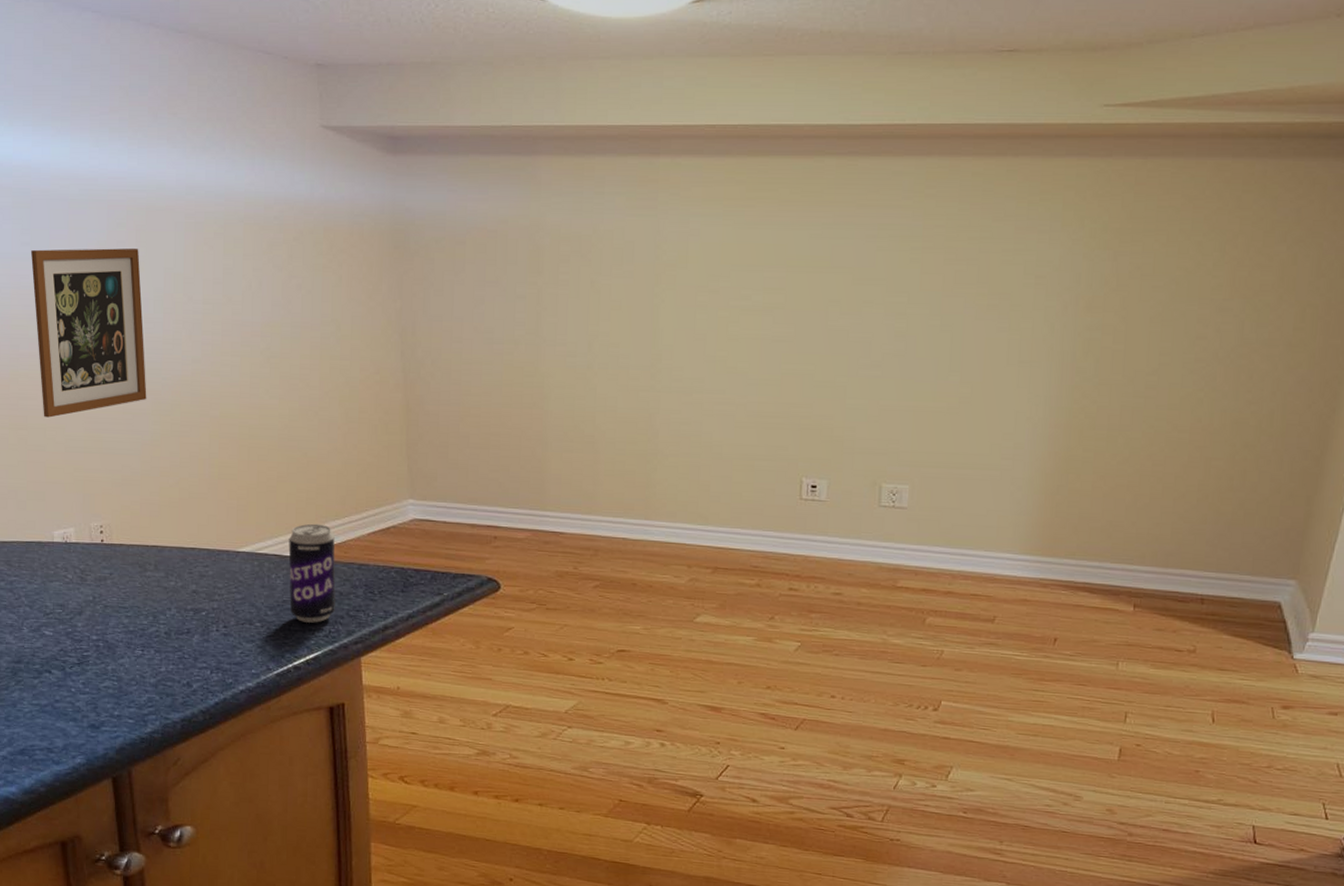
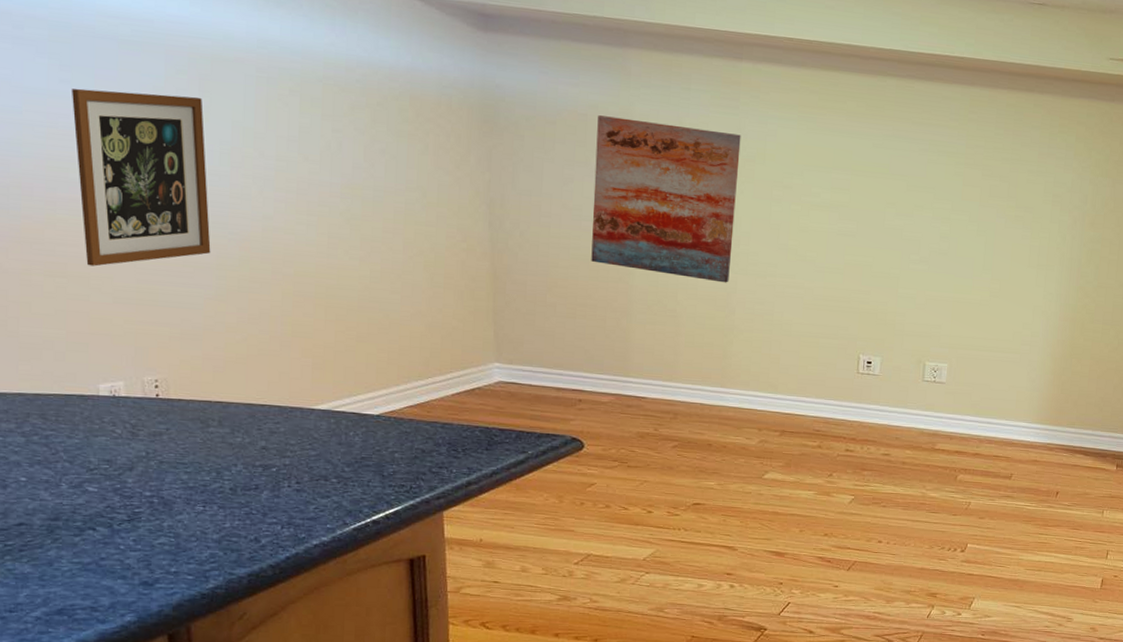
beverage can: present [288,523,336,623] -> none [368,383,418,479]
wall art: none [504,230,661,403] -> present [591,115,741,283]

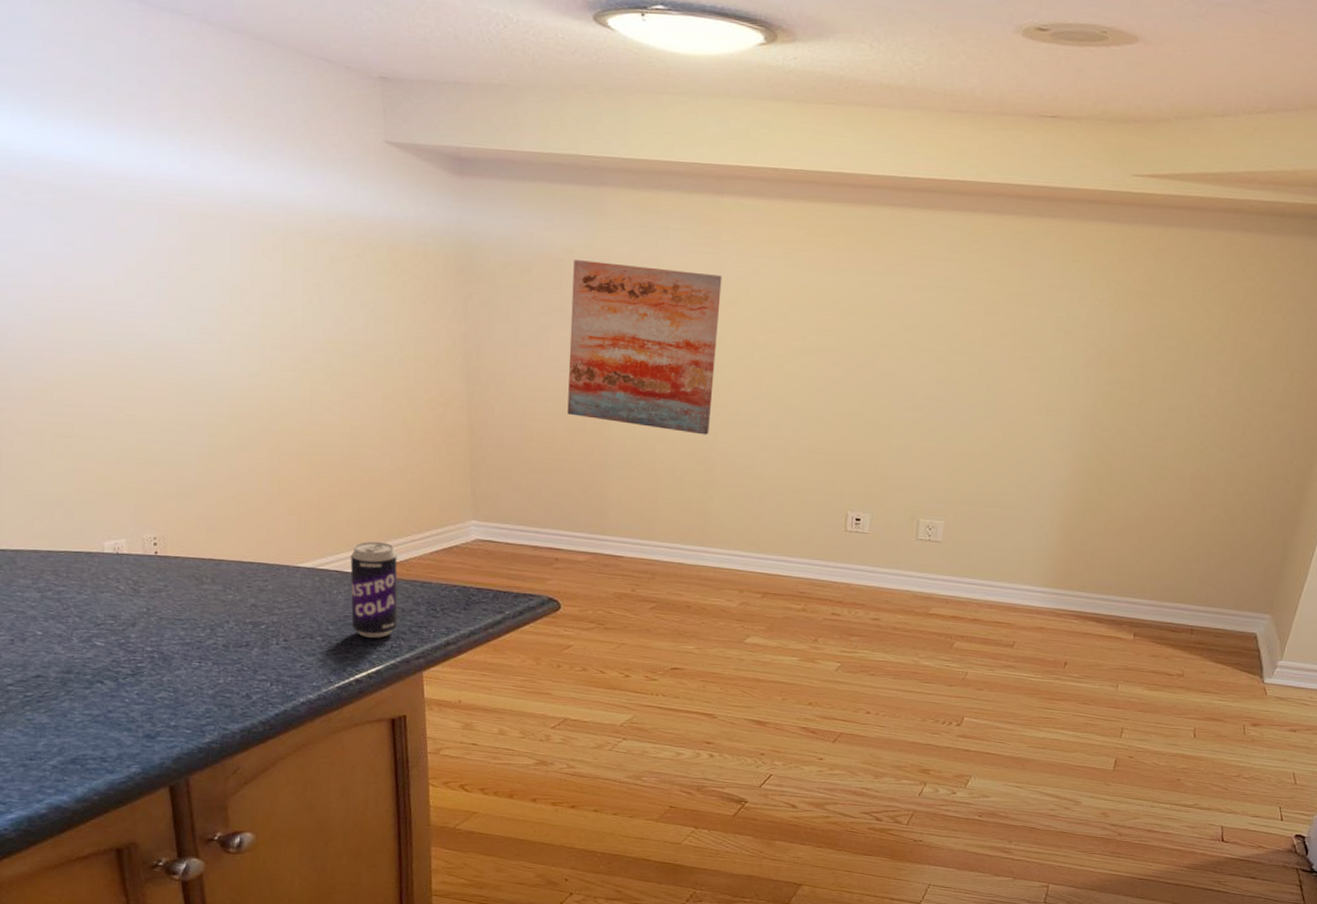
wall art: present [71,88,211,267] -> none [74,250,202,426]
beverage can: none [368,383,418,479] -> present [350,541,398,638]

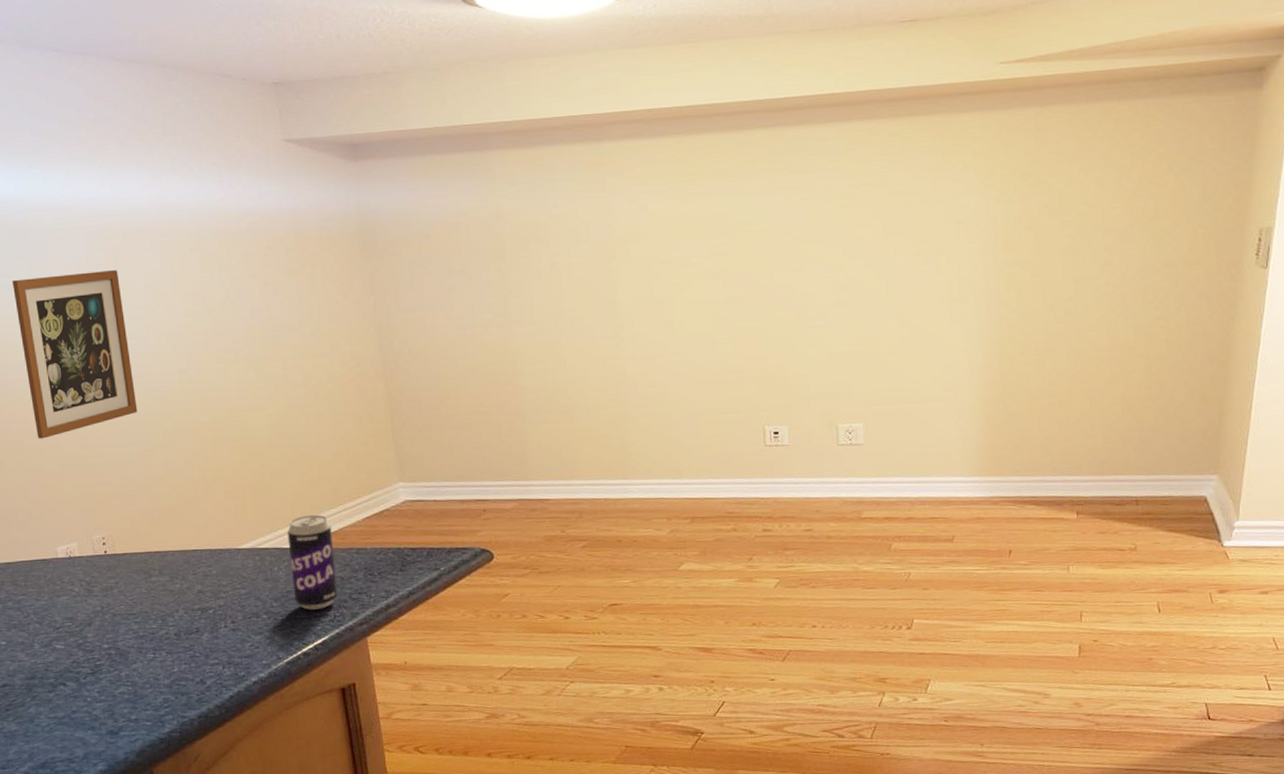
wall art: none [74,250,202,426] -> present [11,269,138,439]
wall art: present [567,260,722,435] -> none [469,216,618,371]

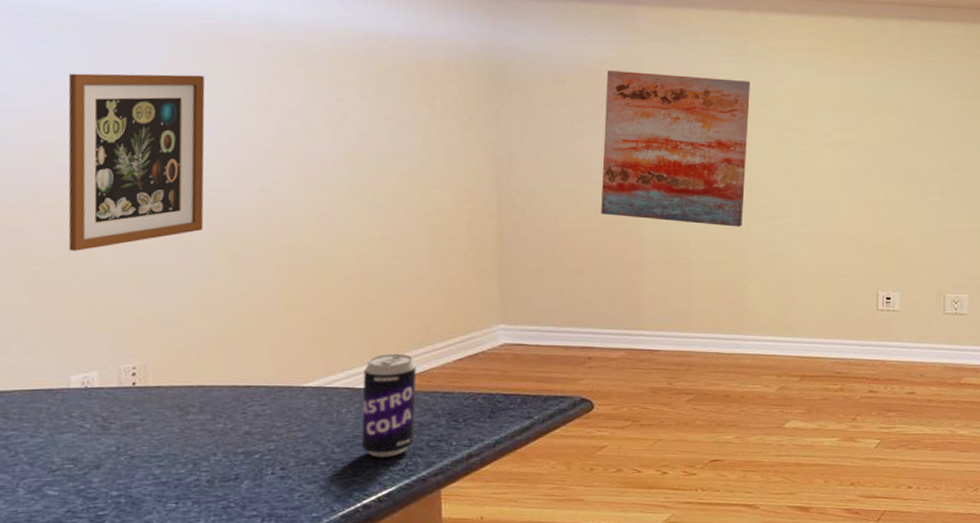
wall art: none [469,216,618,371] -> present [601,70,751,227]

